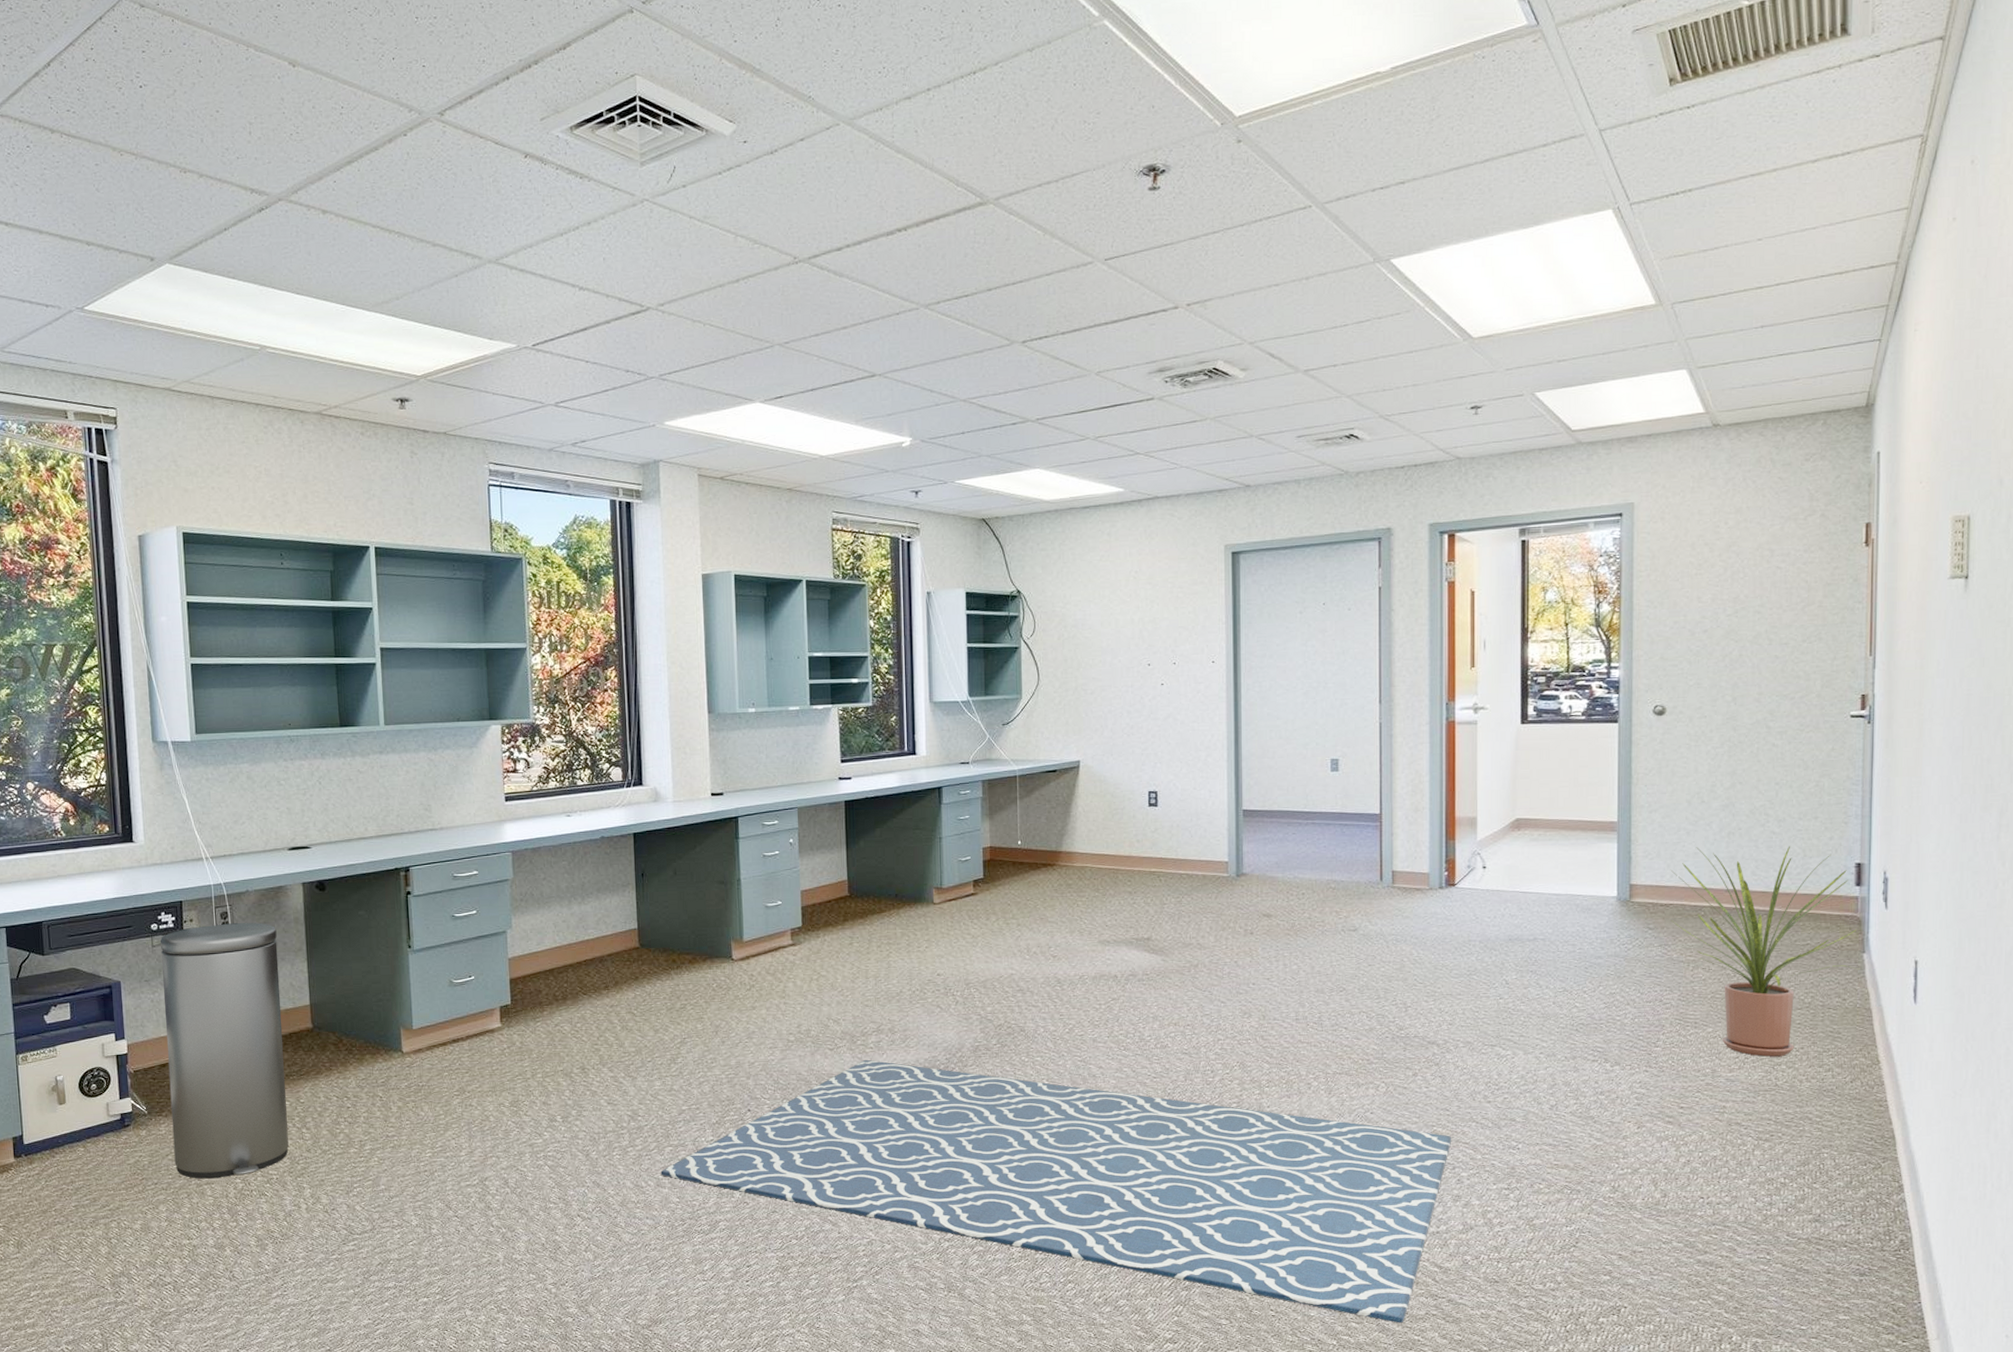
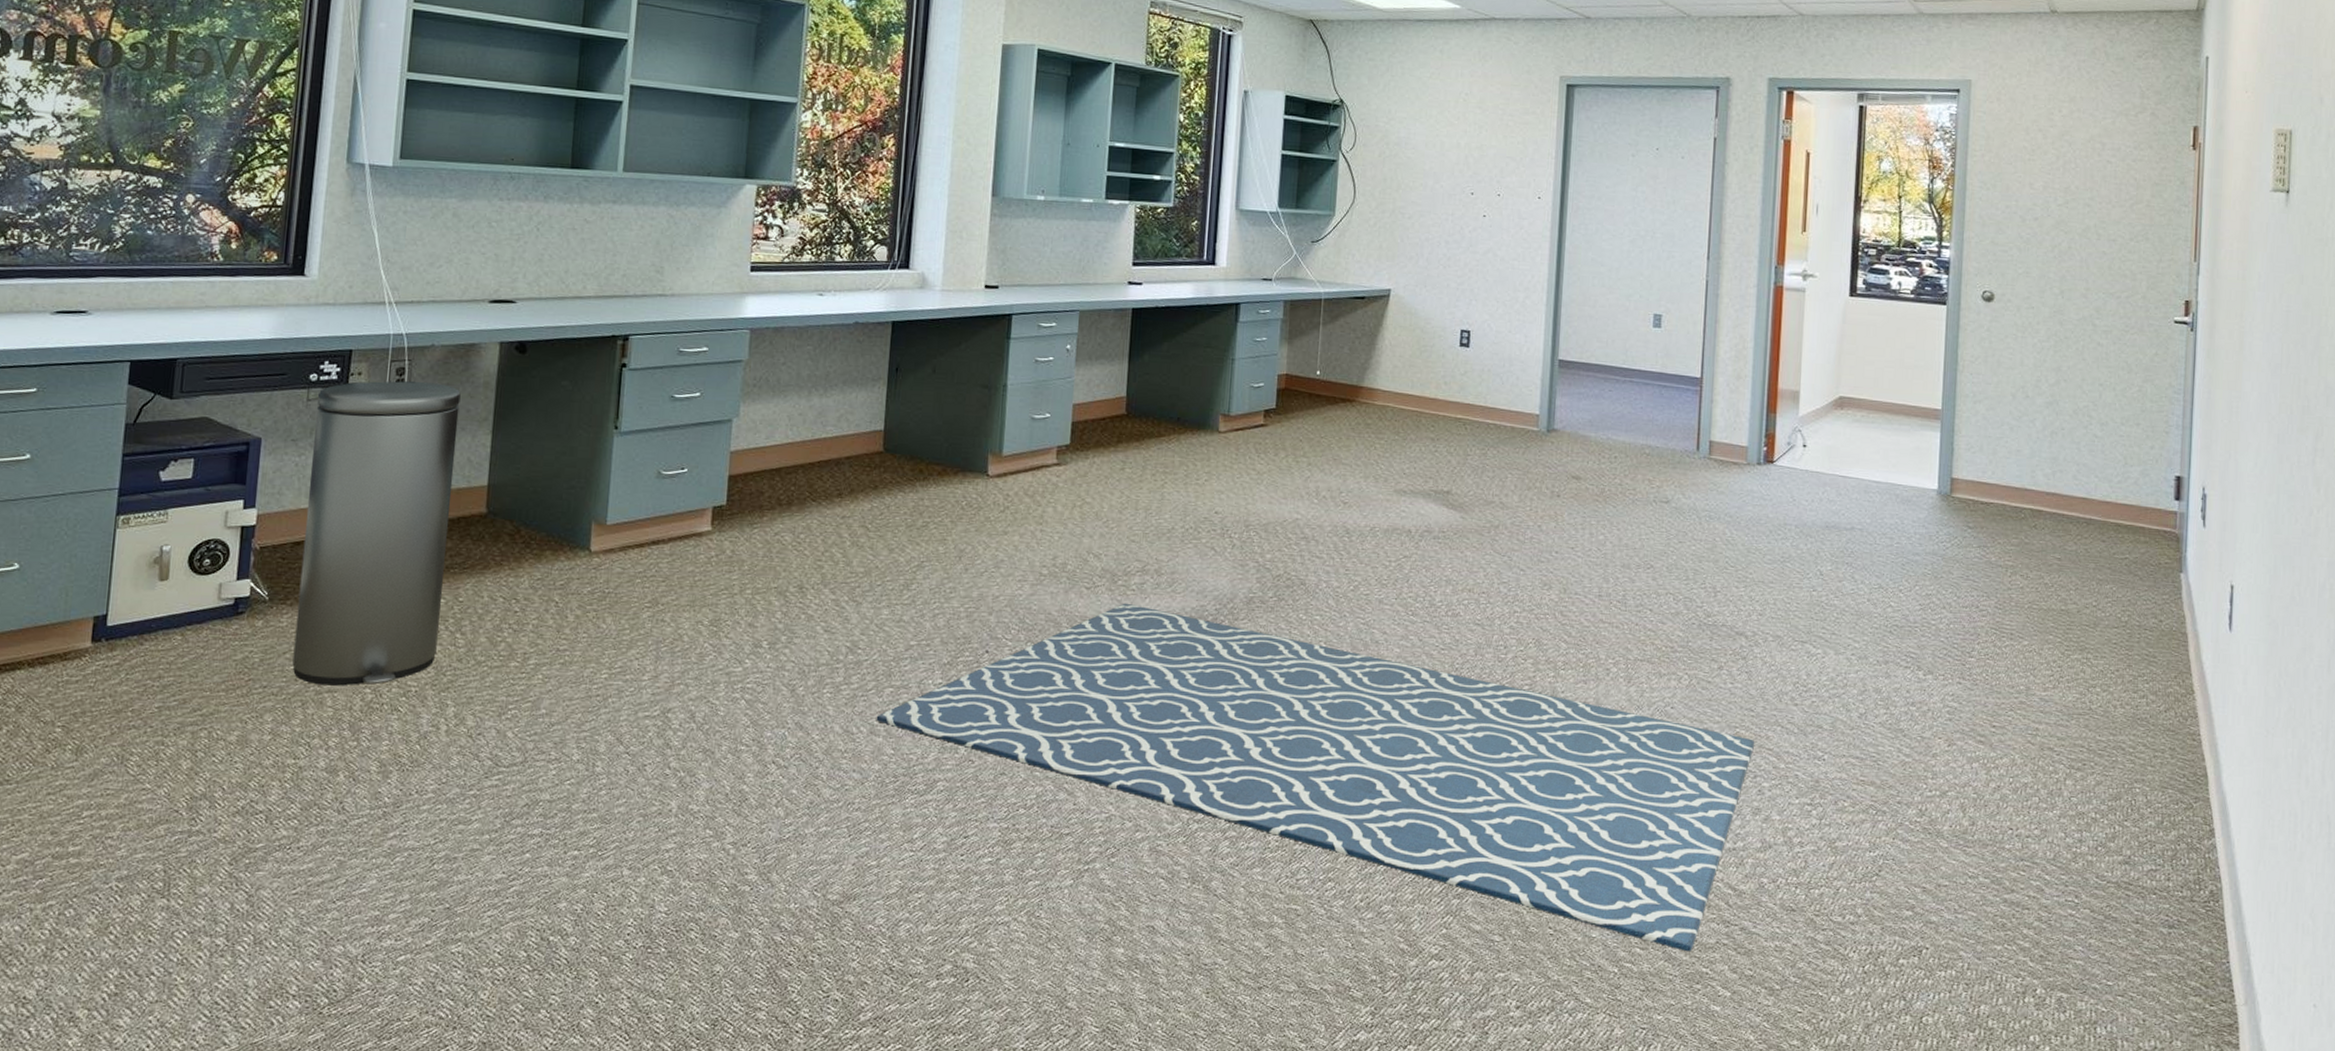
house plant: present [1670,845,1860,1057] -> none [1990,444,2177,678]

